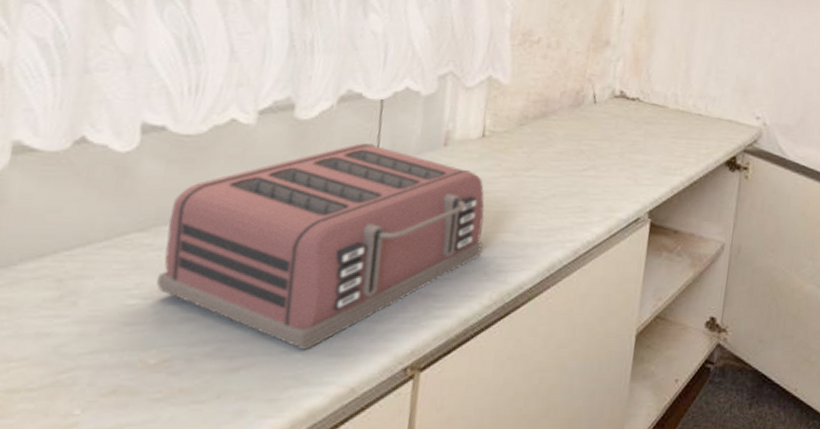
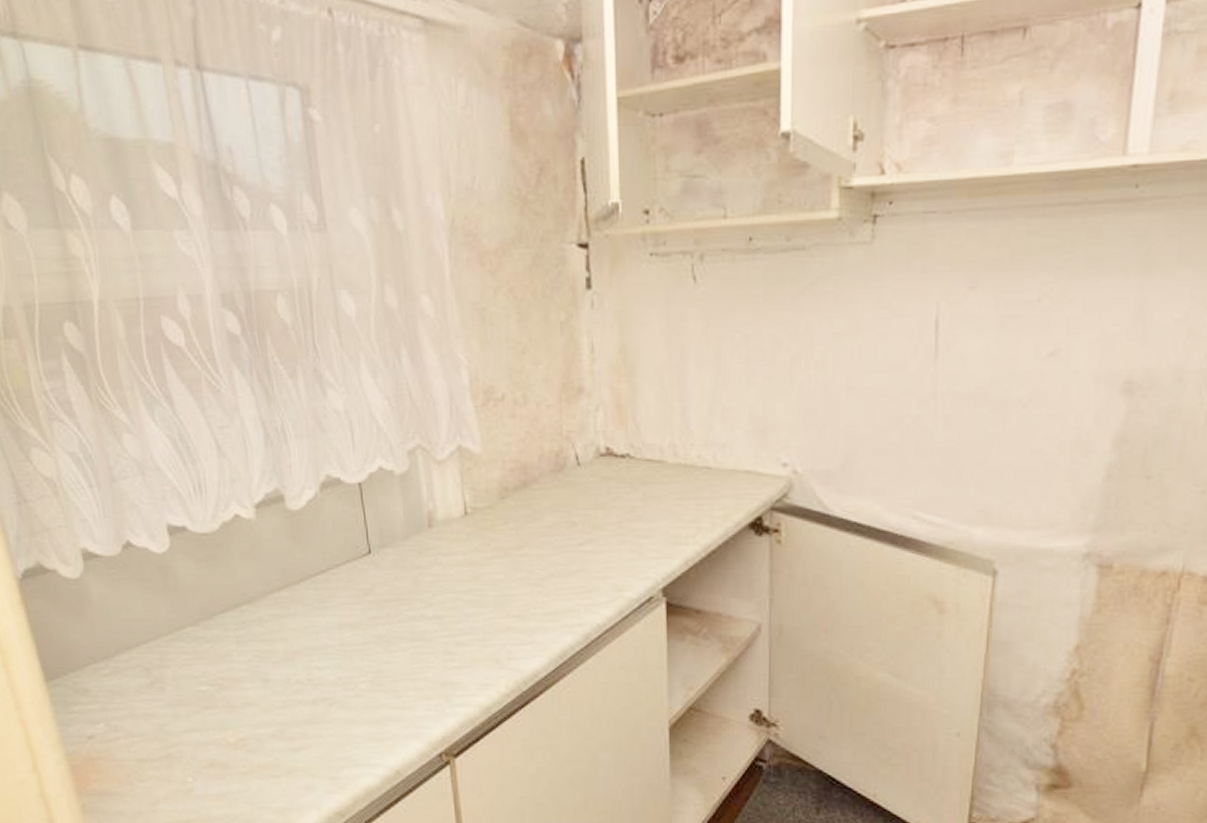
toaster: present [156,143,485,350] -> none [210,530,488,734]

